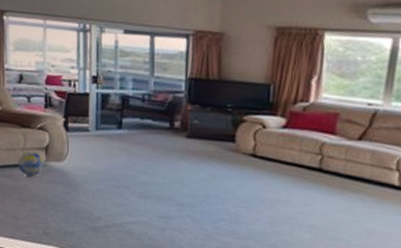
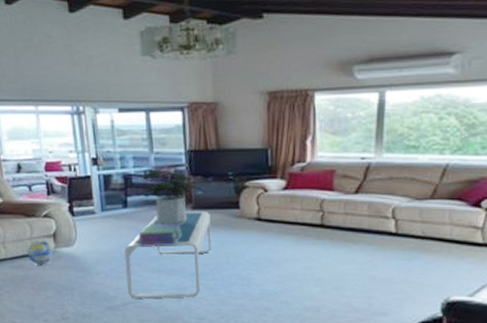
coffee table: none [112,139,204,229] -> present [125,210,211,299]
stack of books: none [128,148,174,172] -> present [138,223,183,247]
potted plant: none [139,93,198,152] -> present [141,169,201,225]

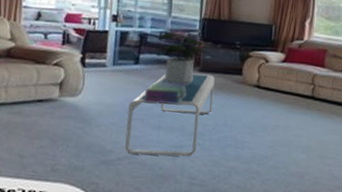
ball: present [27,239,54,265] -> none [28,86,58,113]

